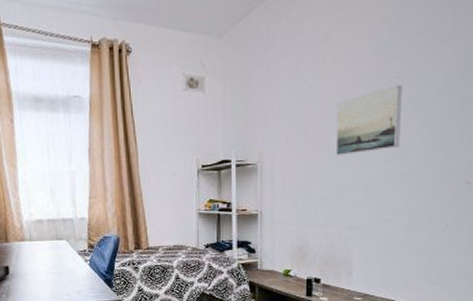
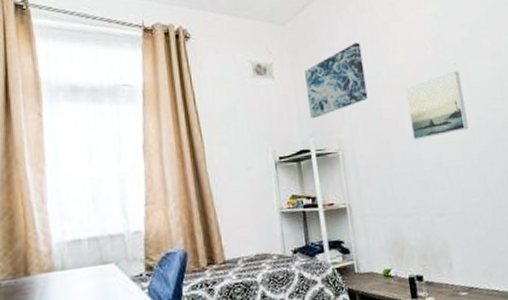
wall art: none [235,54,296,131] -> present [305,42,368,119]

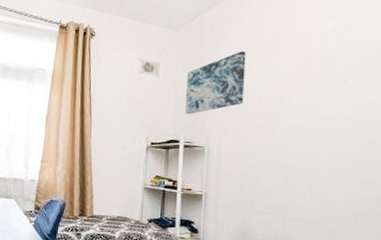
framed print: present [405,71,469,140] -> none [281,87,347,148]

